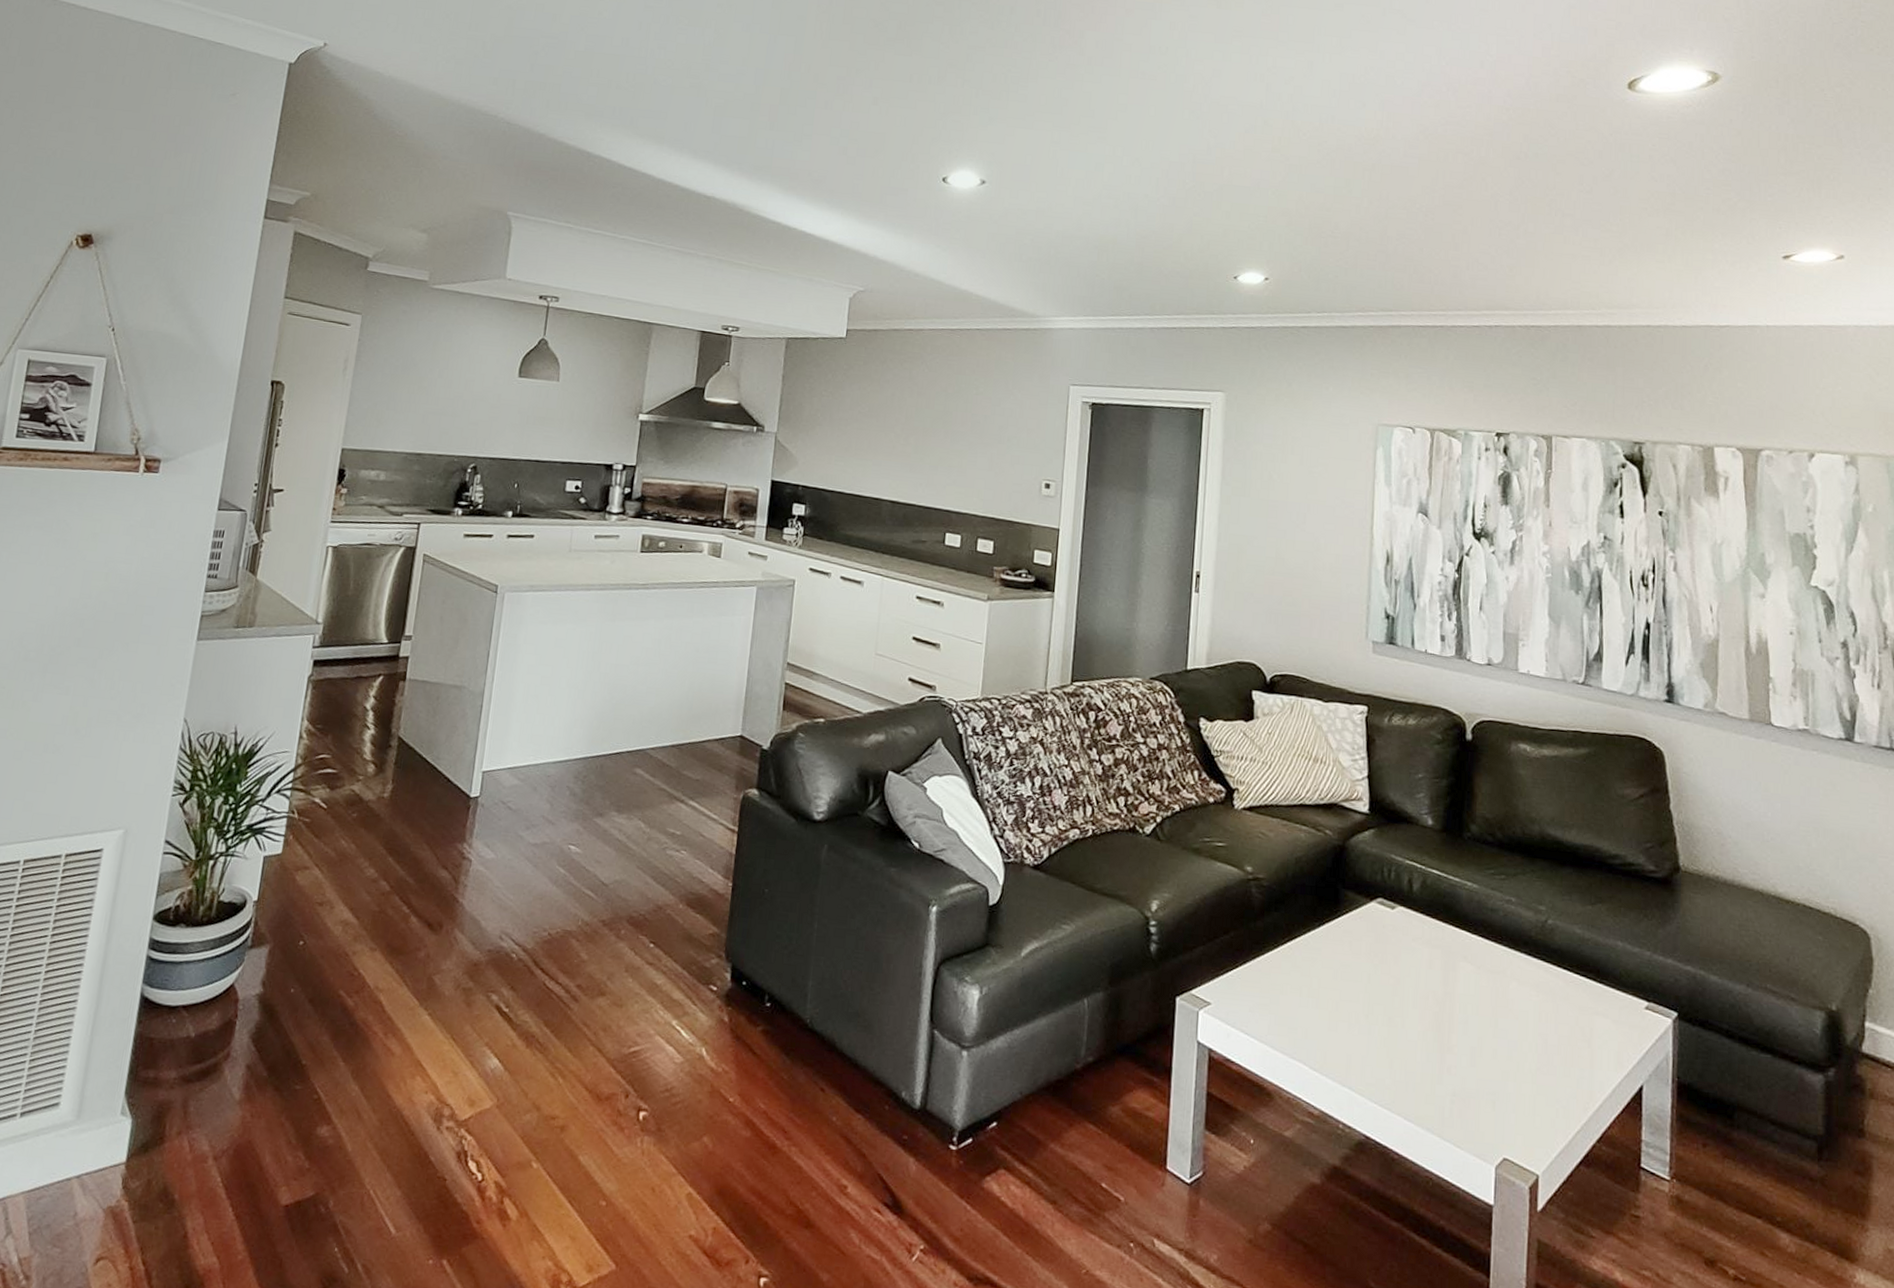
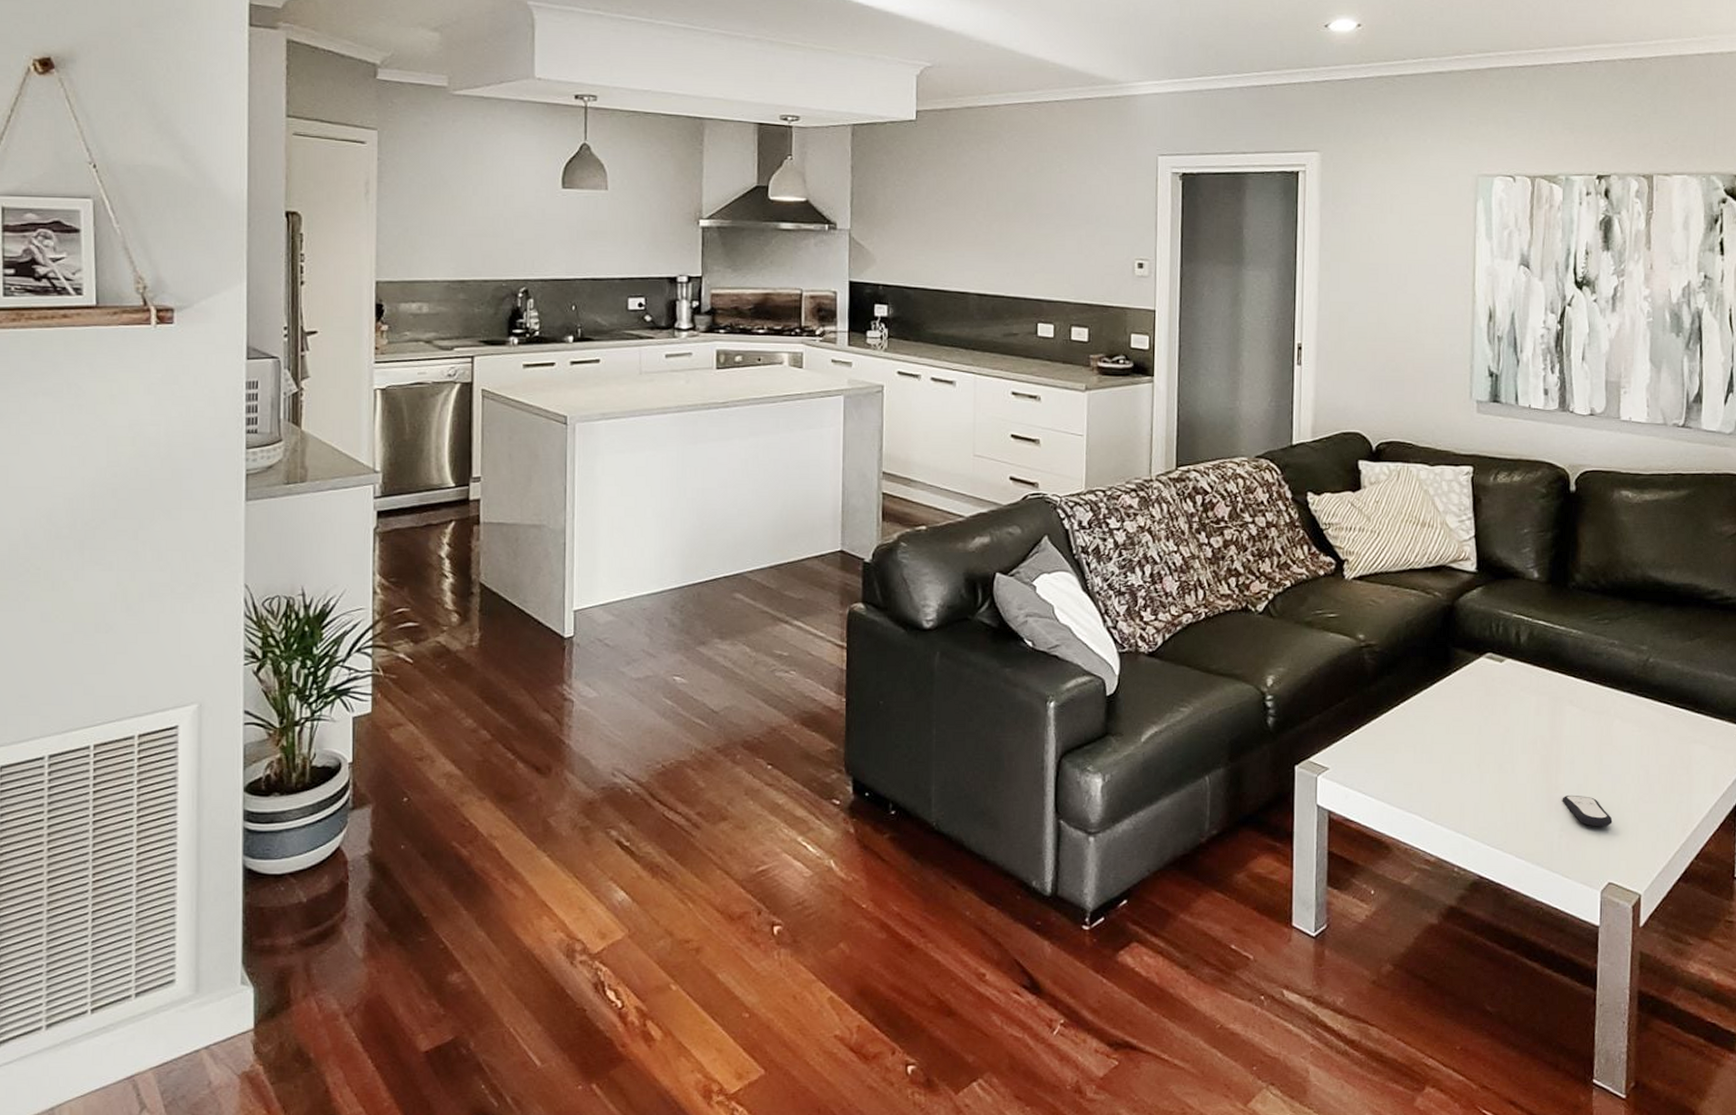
remote control: none [1454,1058,1508,1097] -> present [1562,796,1613,827]

